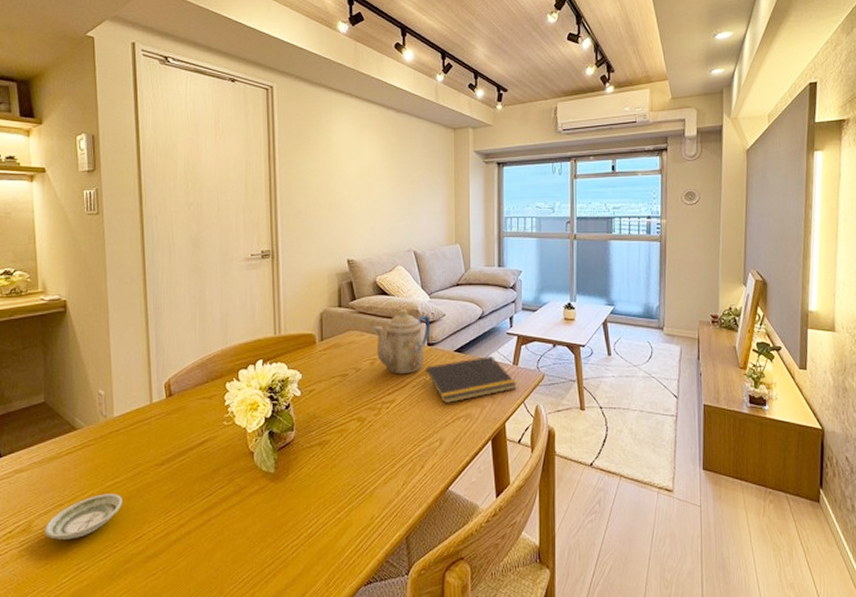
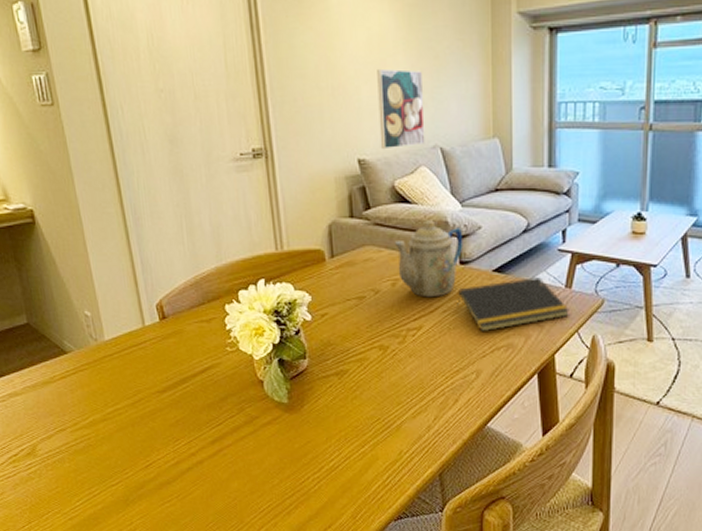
saucer: present [44,494,122,540] -> none [49,420,127,464]
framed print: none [366,190,402,252] -> present [377,68,425,150]

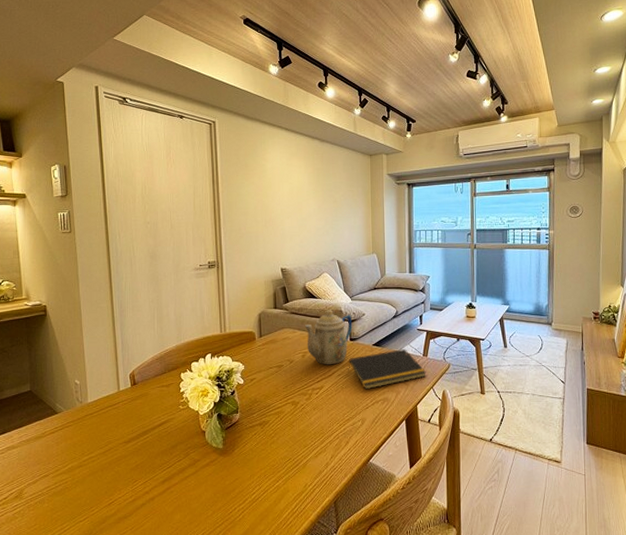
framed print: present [377,68,425,150] -> none [296,208,327,262]

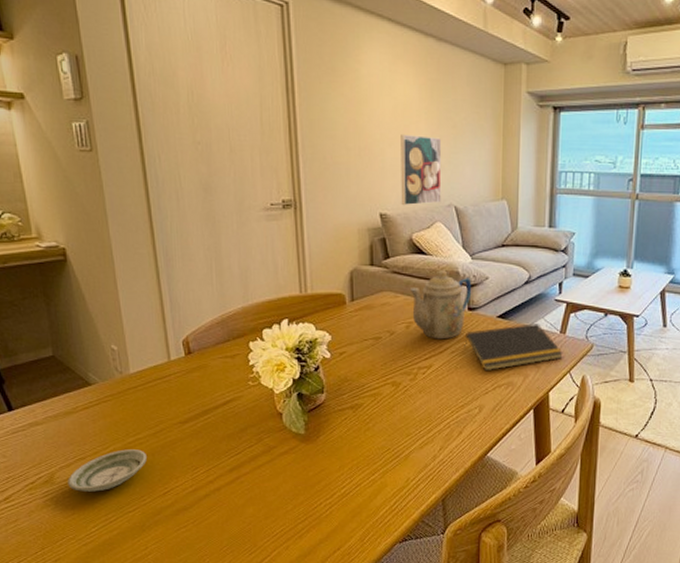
saucer: none [33,466,97,505] -> present [68,449,147,492]
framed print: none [296,208,327,262] -> present [401,133,442,206]

